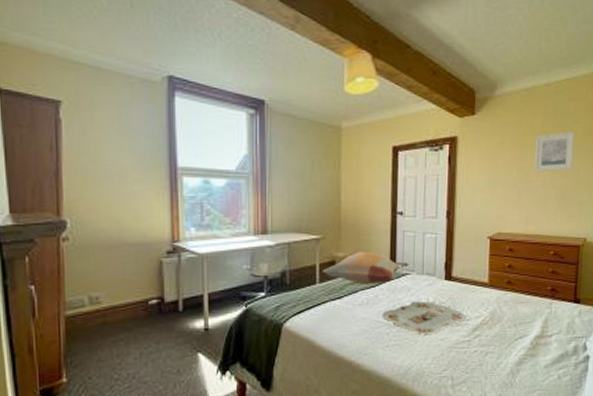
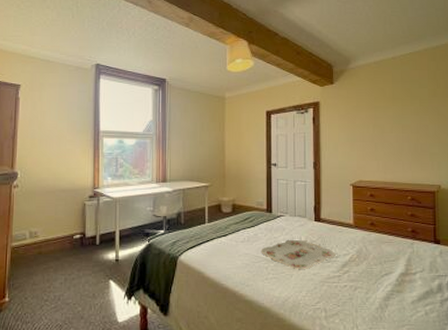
decorative pillow: present [322,251,409,285] -> none [210,196,283,225]
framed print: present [535,130,575,172] -> none [387,94,422,129]

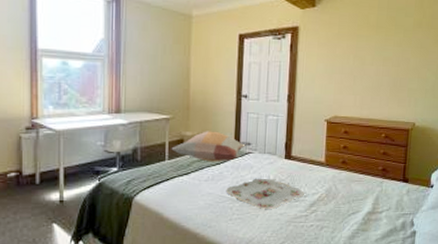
decorative pillow: none [210,196,283,225] -> present [171,131,252,162]

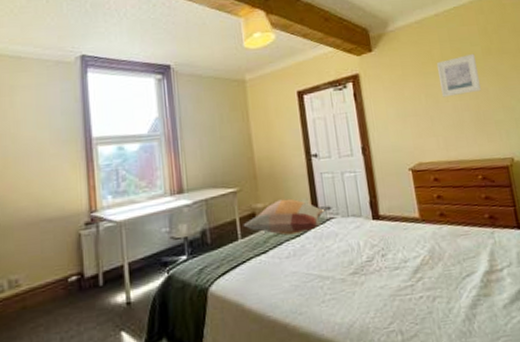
serving tray: present [226,178,304,209] -> none [311,245,404,284]
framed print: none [369,23,406,61] -> present [436,53,481,98]

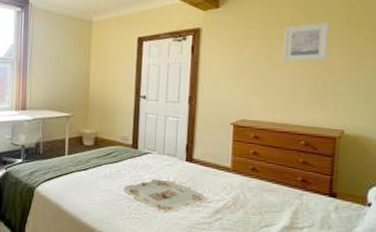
decorative pillow: present [243,198,332,235] -> none [71,129,151,160]
serving tray: none [311,245,404,284] -> present [123,179,208,212]

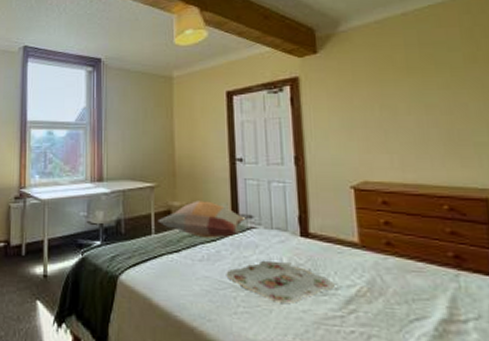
decorative pillow: none [71,129,151,160] -> present [158,200,254,238]
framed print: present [283,21,329,62] -> none [398,60,457,110]

